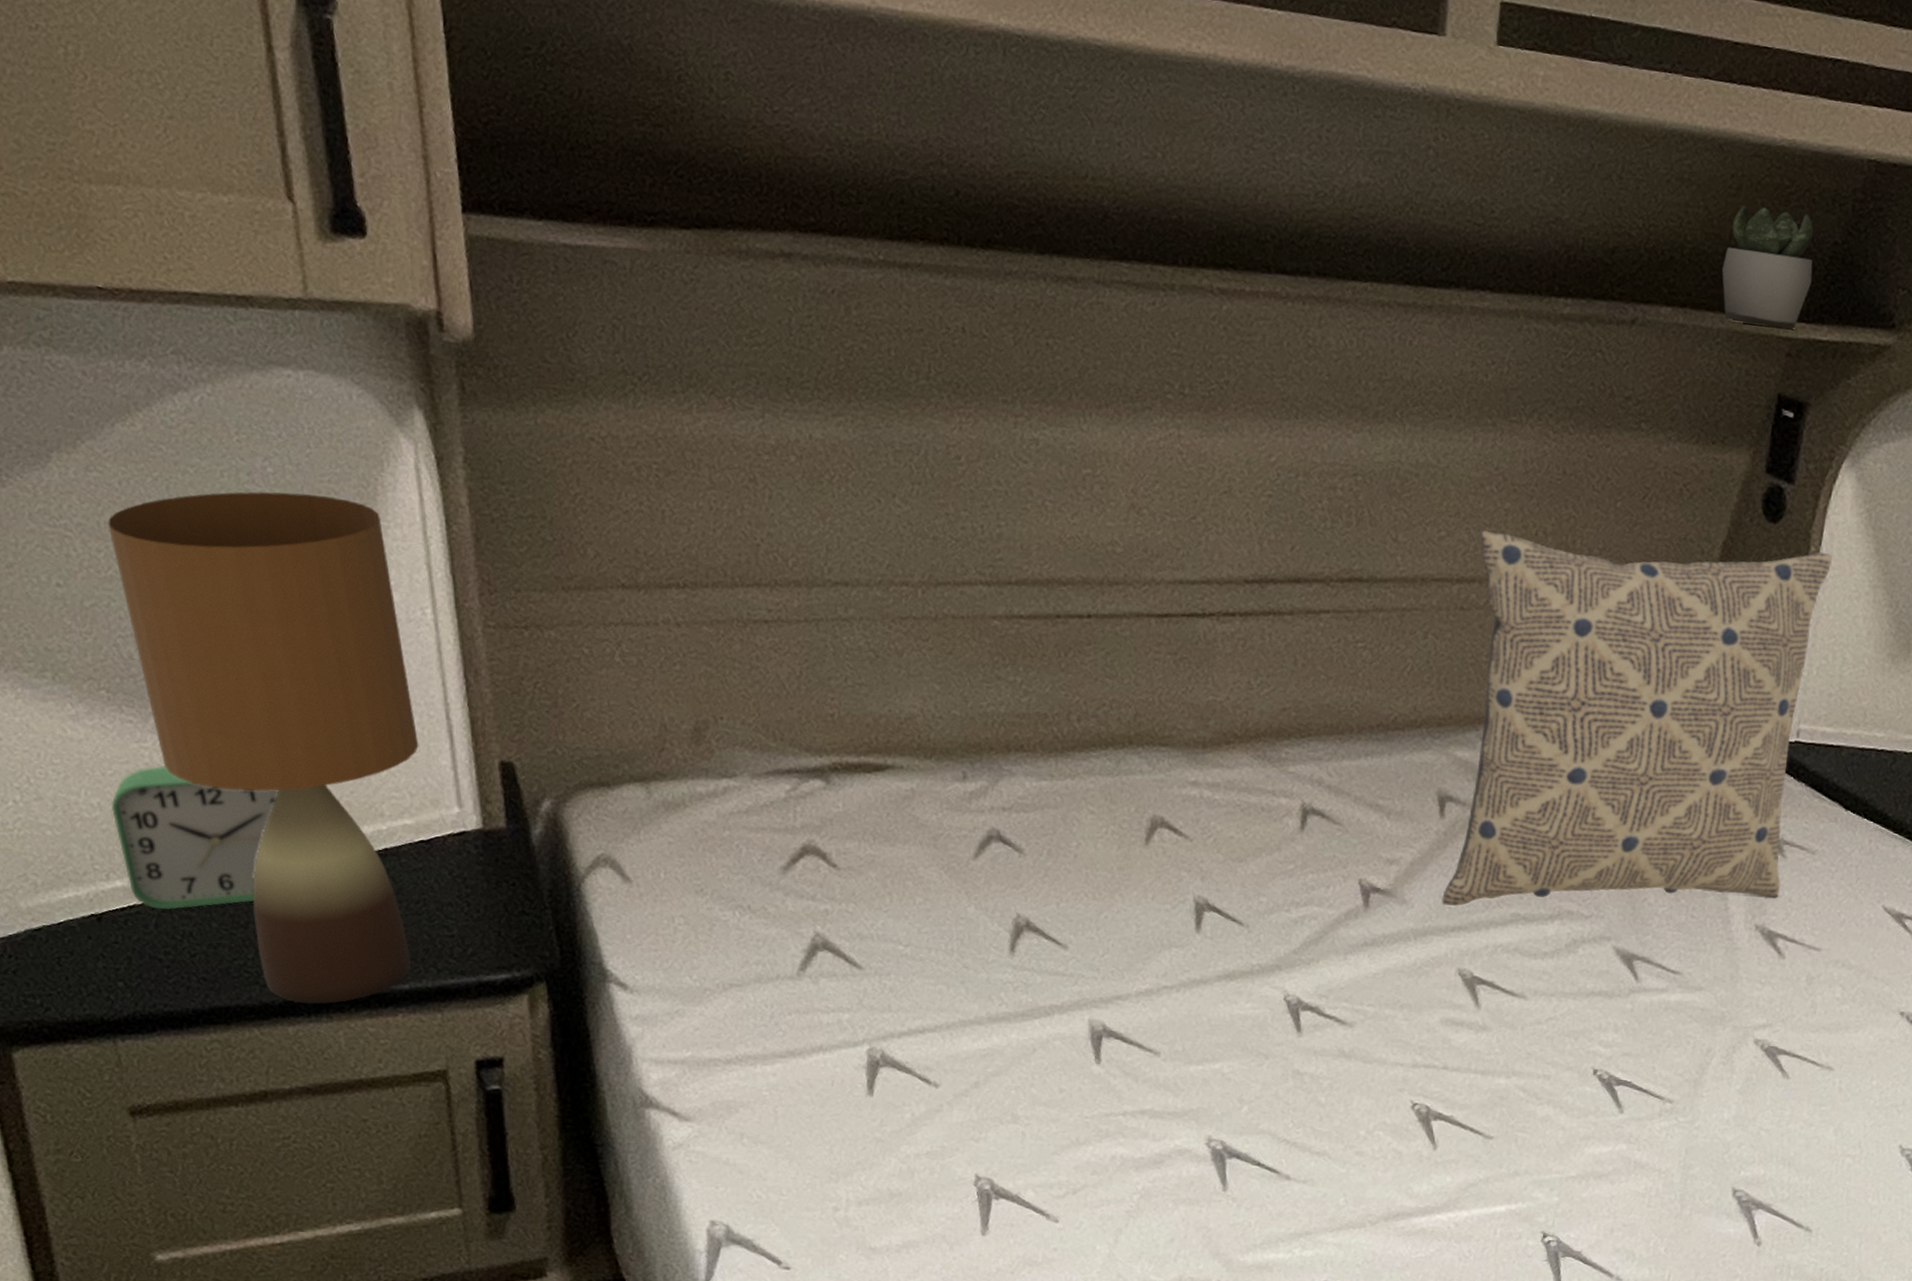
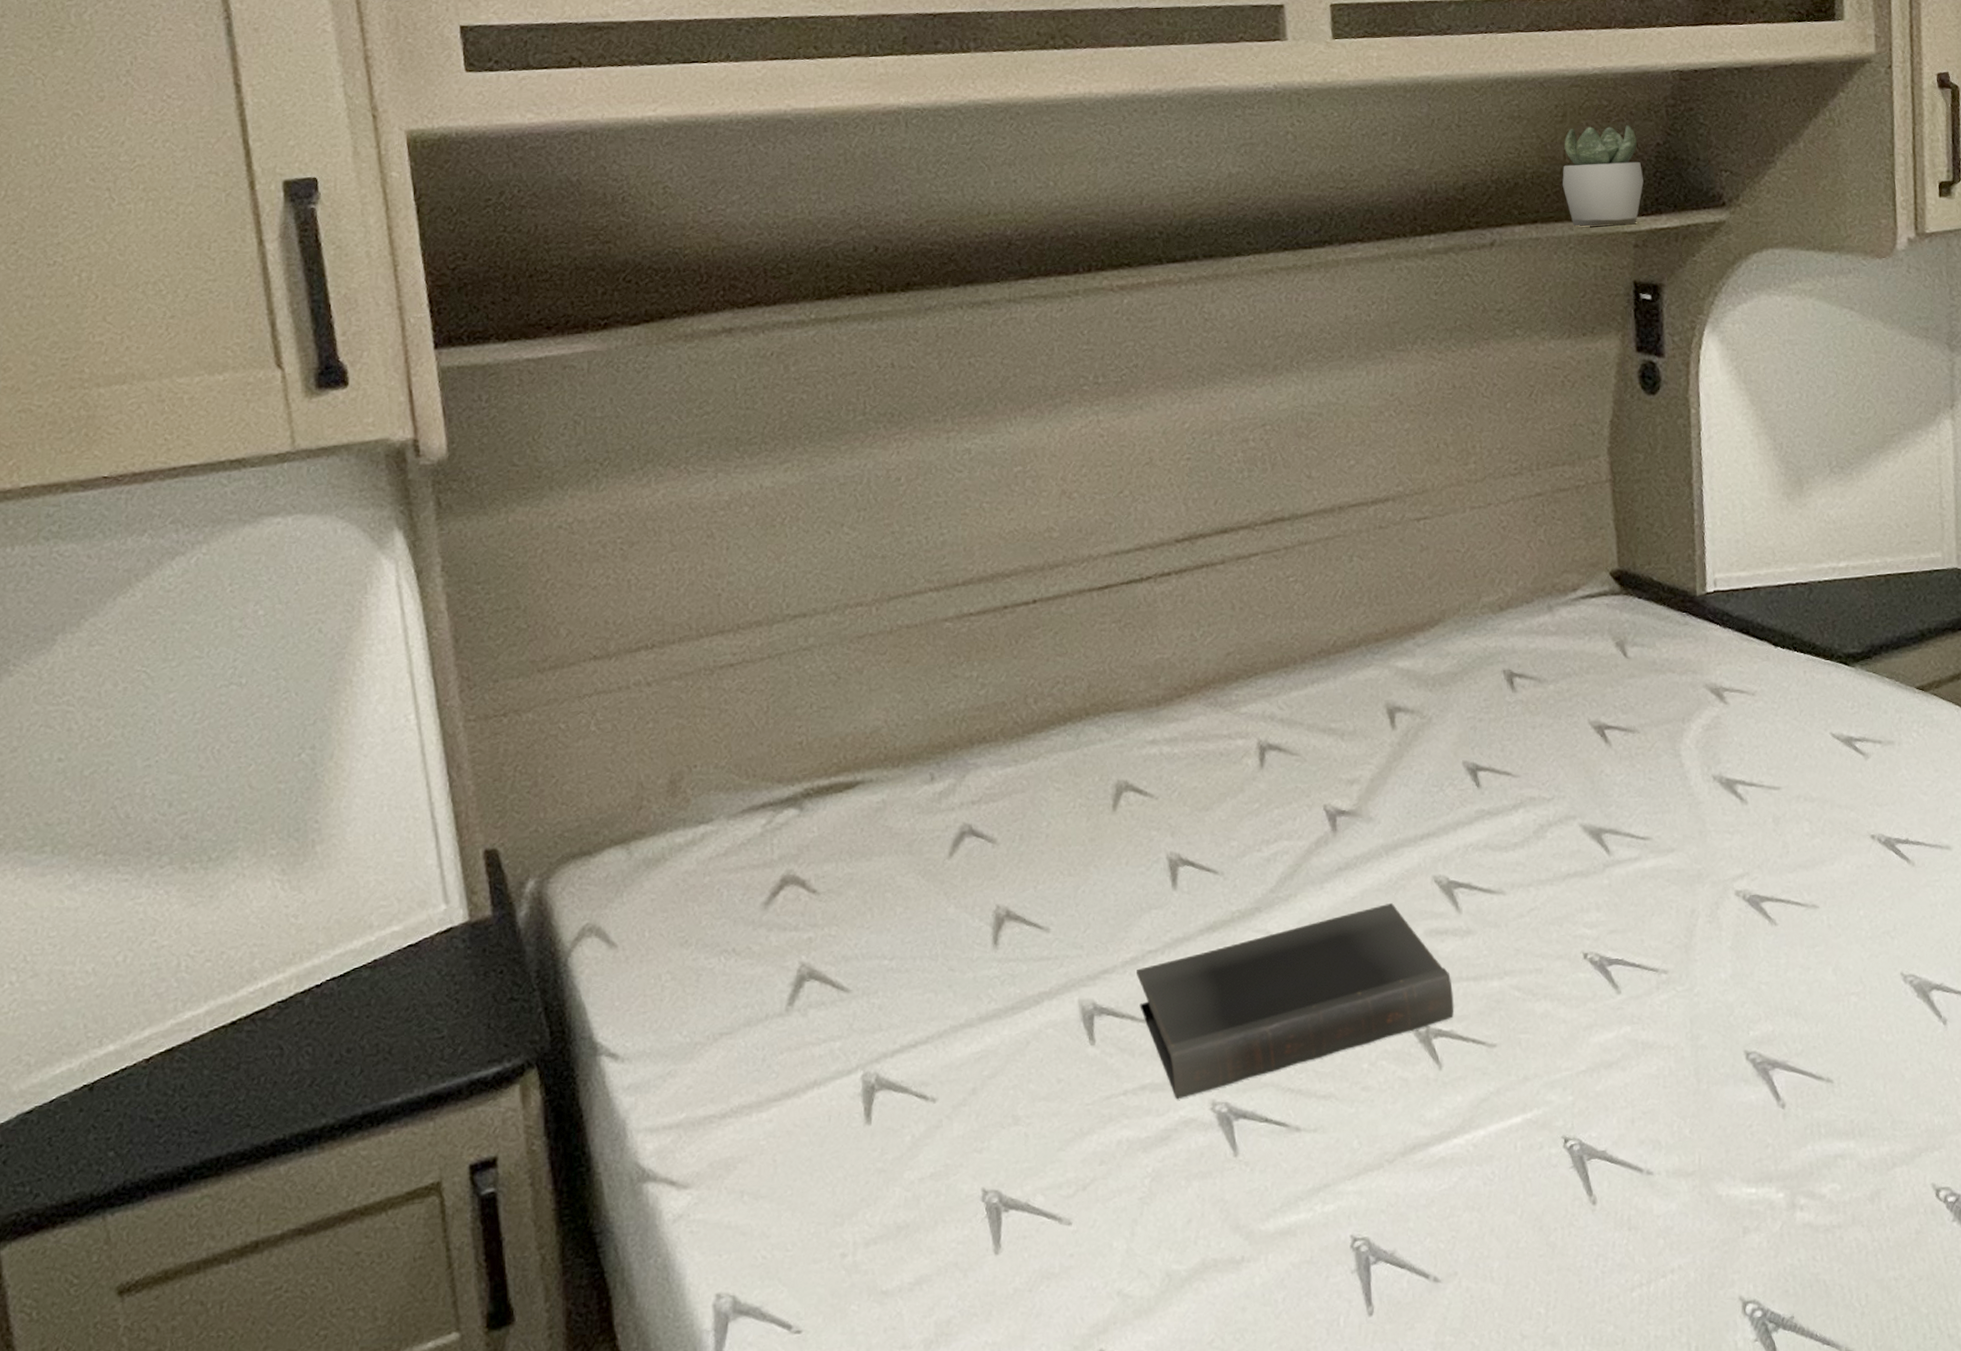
table lamp: present [108,491,419,1005] -> none [108,626,405,1139]
alarm clock: present [112,763,279,910] -> none [106,915,270,1067]
book: none [1148,986,1459,1129] -> present [1136,903,1454,1099]
pillow: present [1442,529,1832,906] -> none [1386,412,1730,816]

